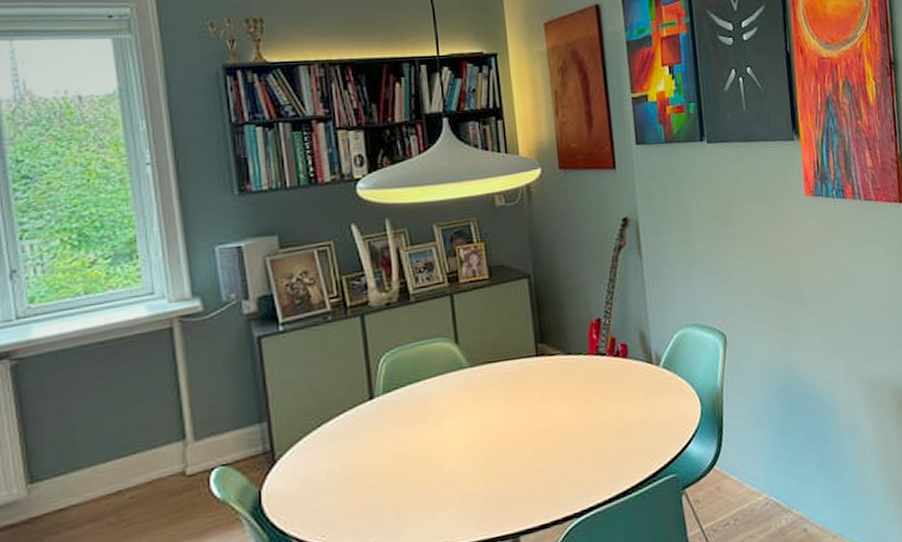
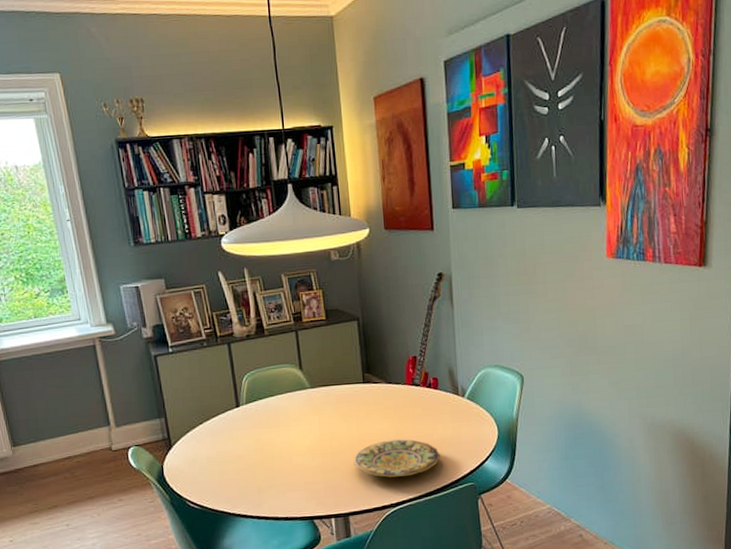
plate: none [524,424,634,479] -> present [353,439,440,478]

